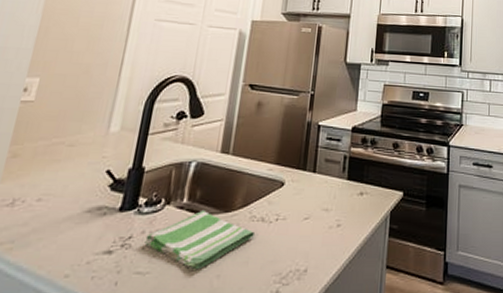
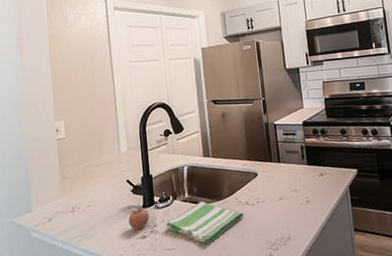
fruit: none [92,209,126,242] -> present [128,207,150,231]

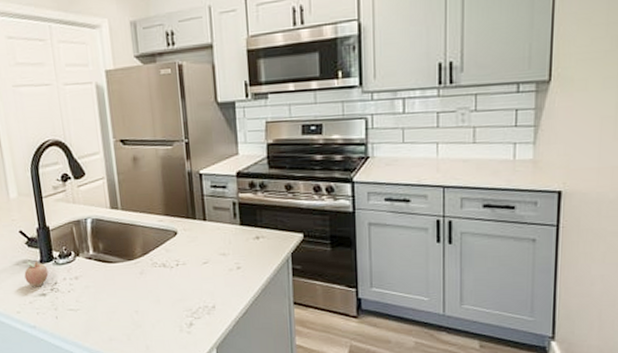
dish towel: present [166,200,243,244] -> none [68,259,159,307]

